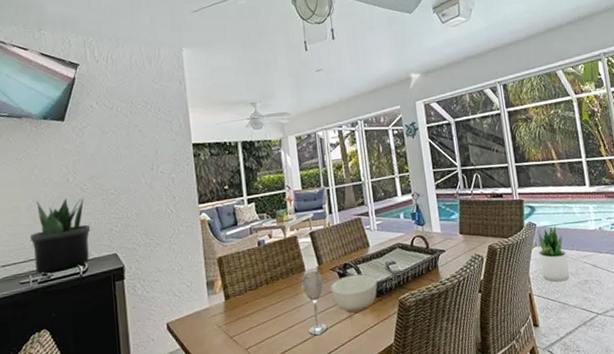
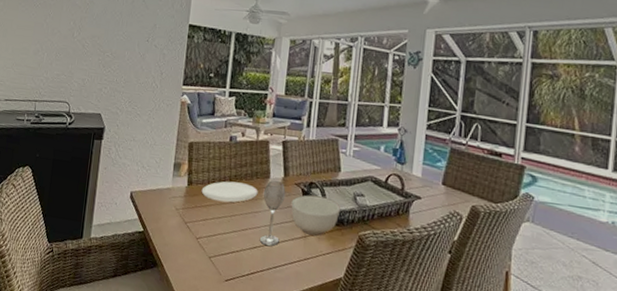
planter: present [30,198,91,274] -> none [31,46,84,118]
plate: none [240,282,297,308] -> present [201,181,258,203]
planter: present [538,226,569,282] -> none [527,205,564,270]

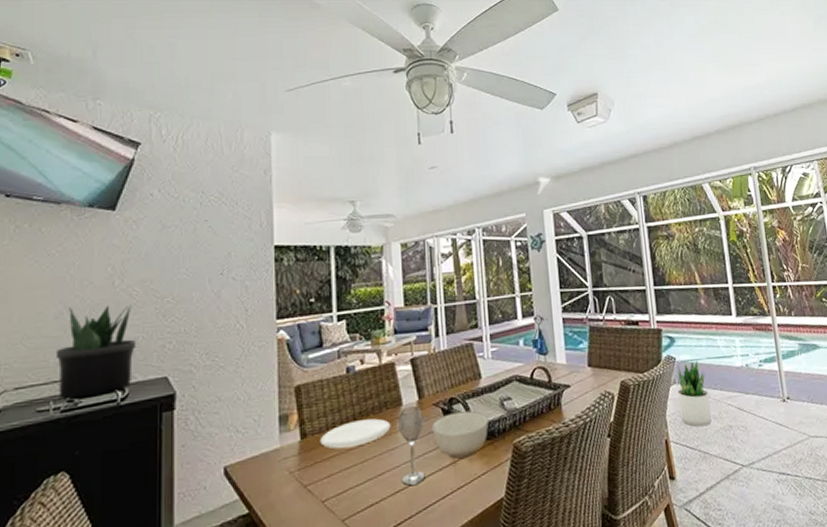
planter: none [31,46,84,118] -> present [55,305,137,400]
planter: none [527,205,564,270] -> present [677,360,711,427]

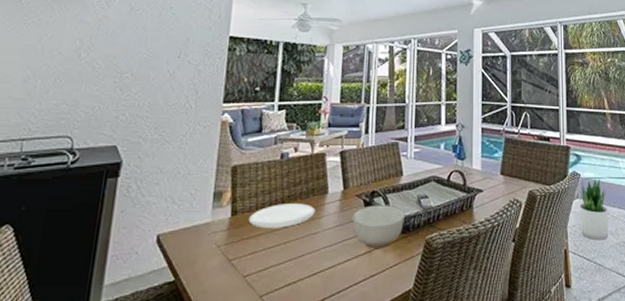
planter: present [55,305,137,400] -> none [15,72,94,159]
wineglass: present [397,406,426,486] -> none [319,196,347,269]

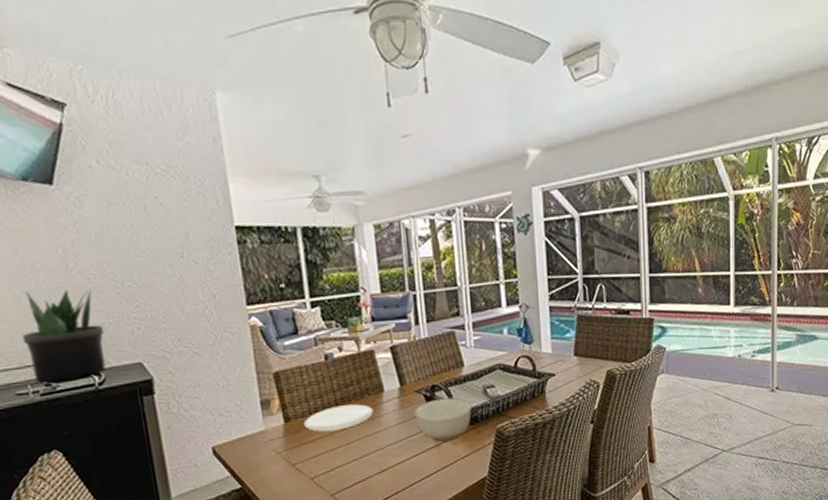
planter: none [15,72,94,159] -> present [22,289,106,384]
planter: present [579,179,609,241] -> none [665,350,697,415]

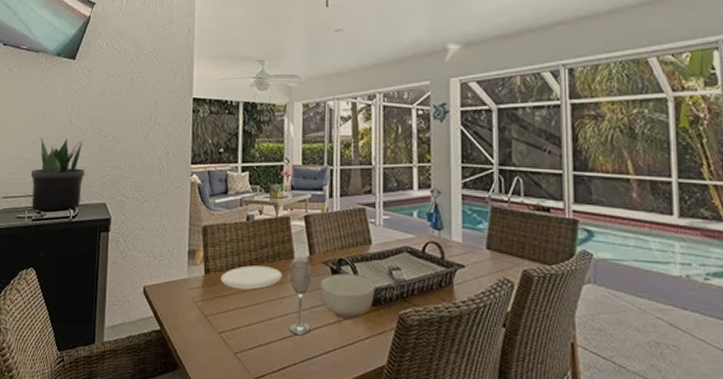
wineglass: none [379,393,410,465] -> present [288,261,313,335]

